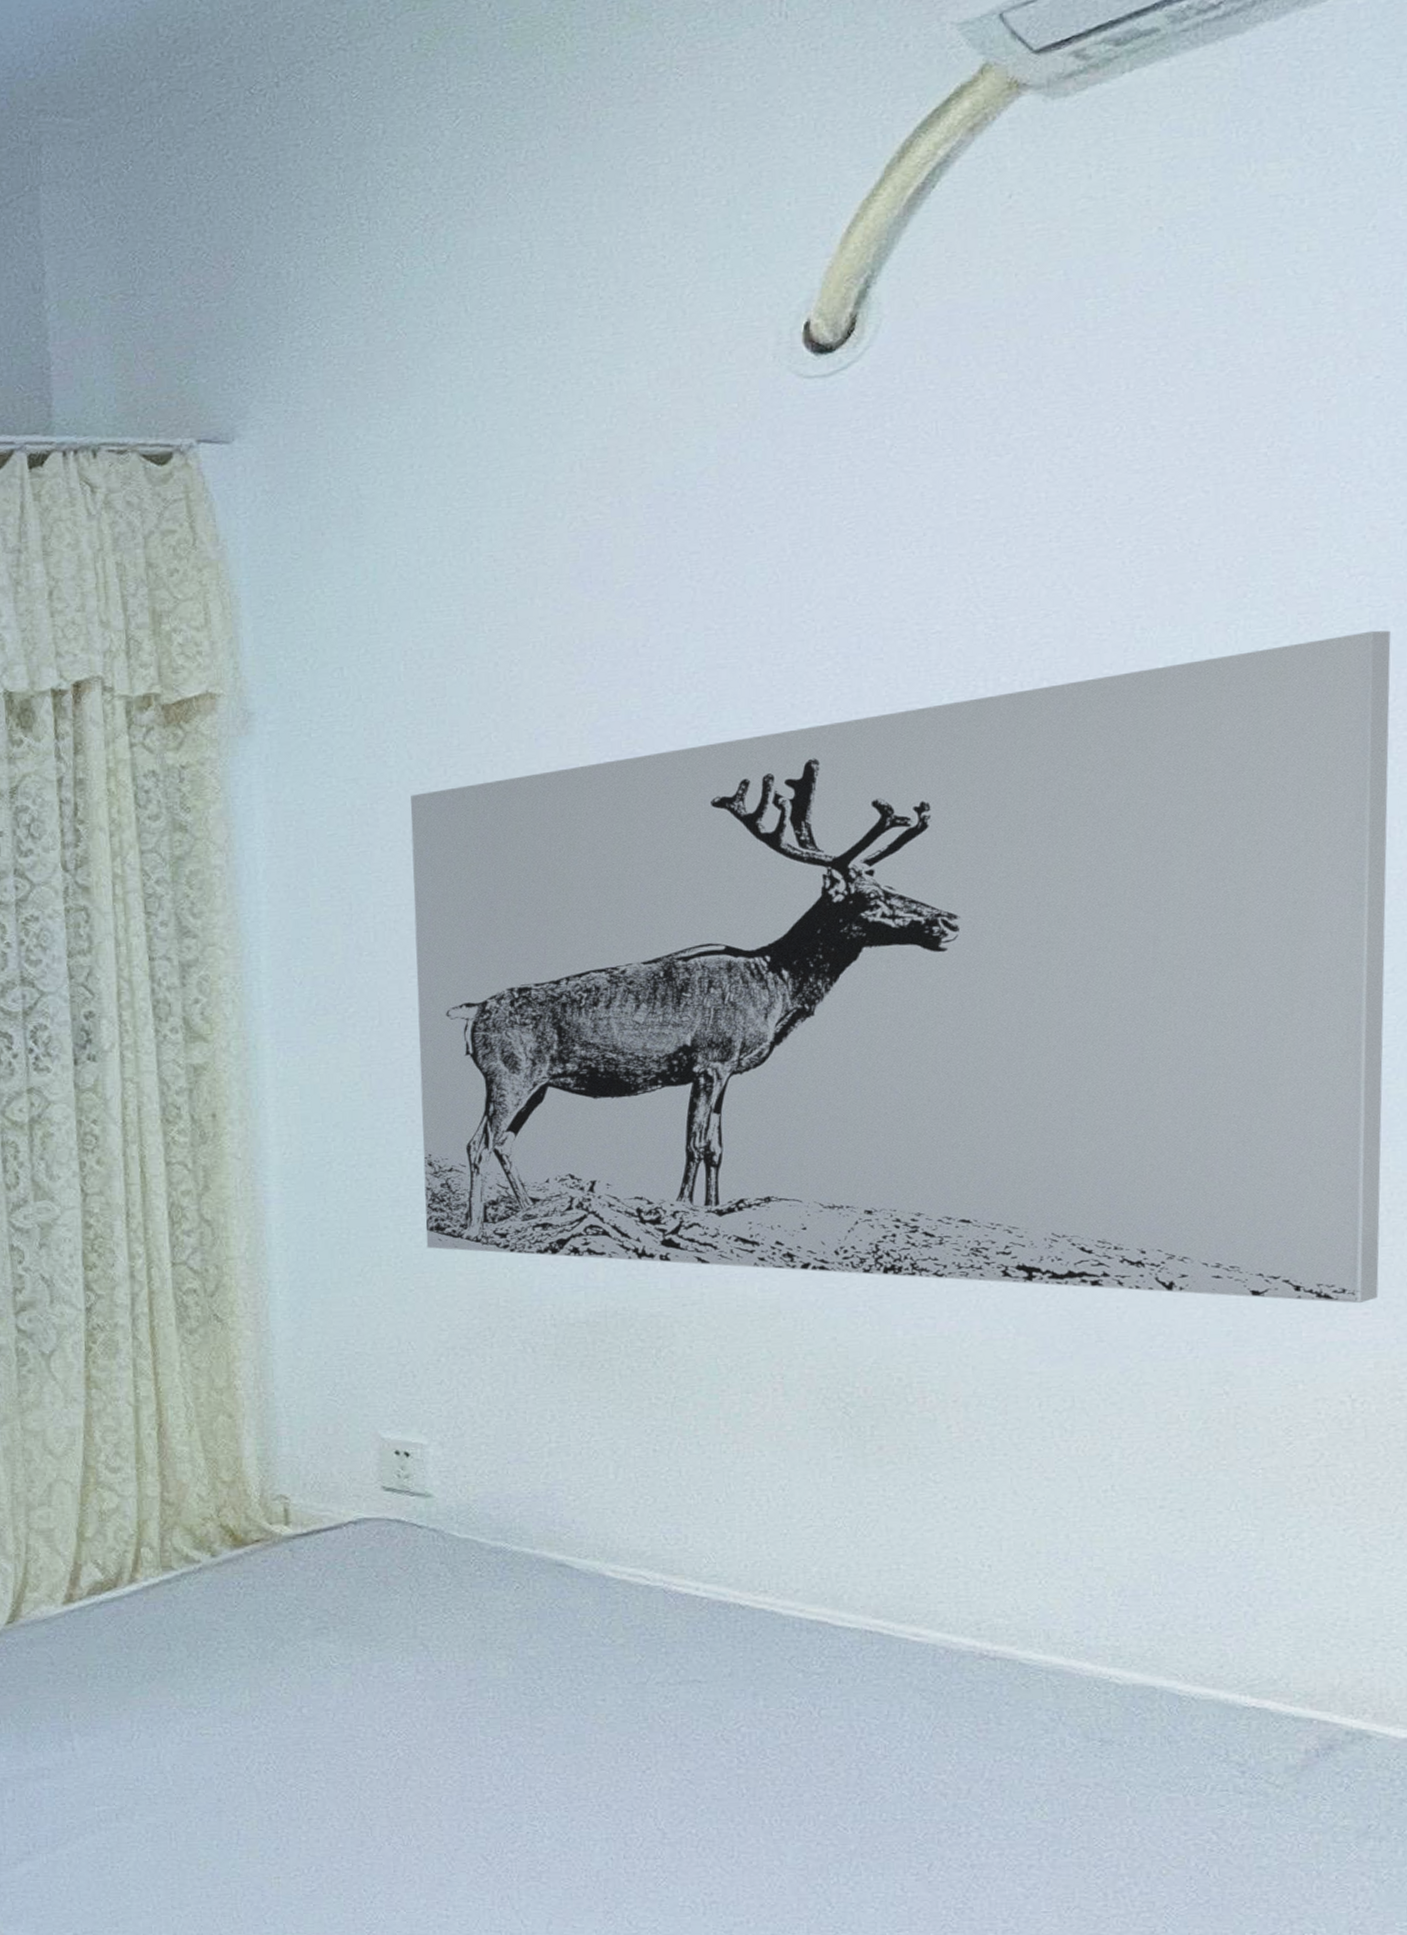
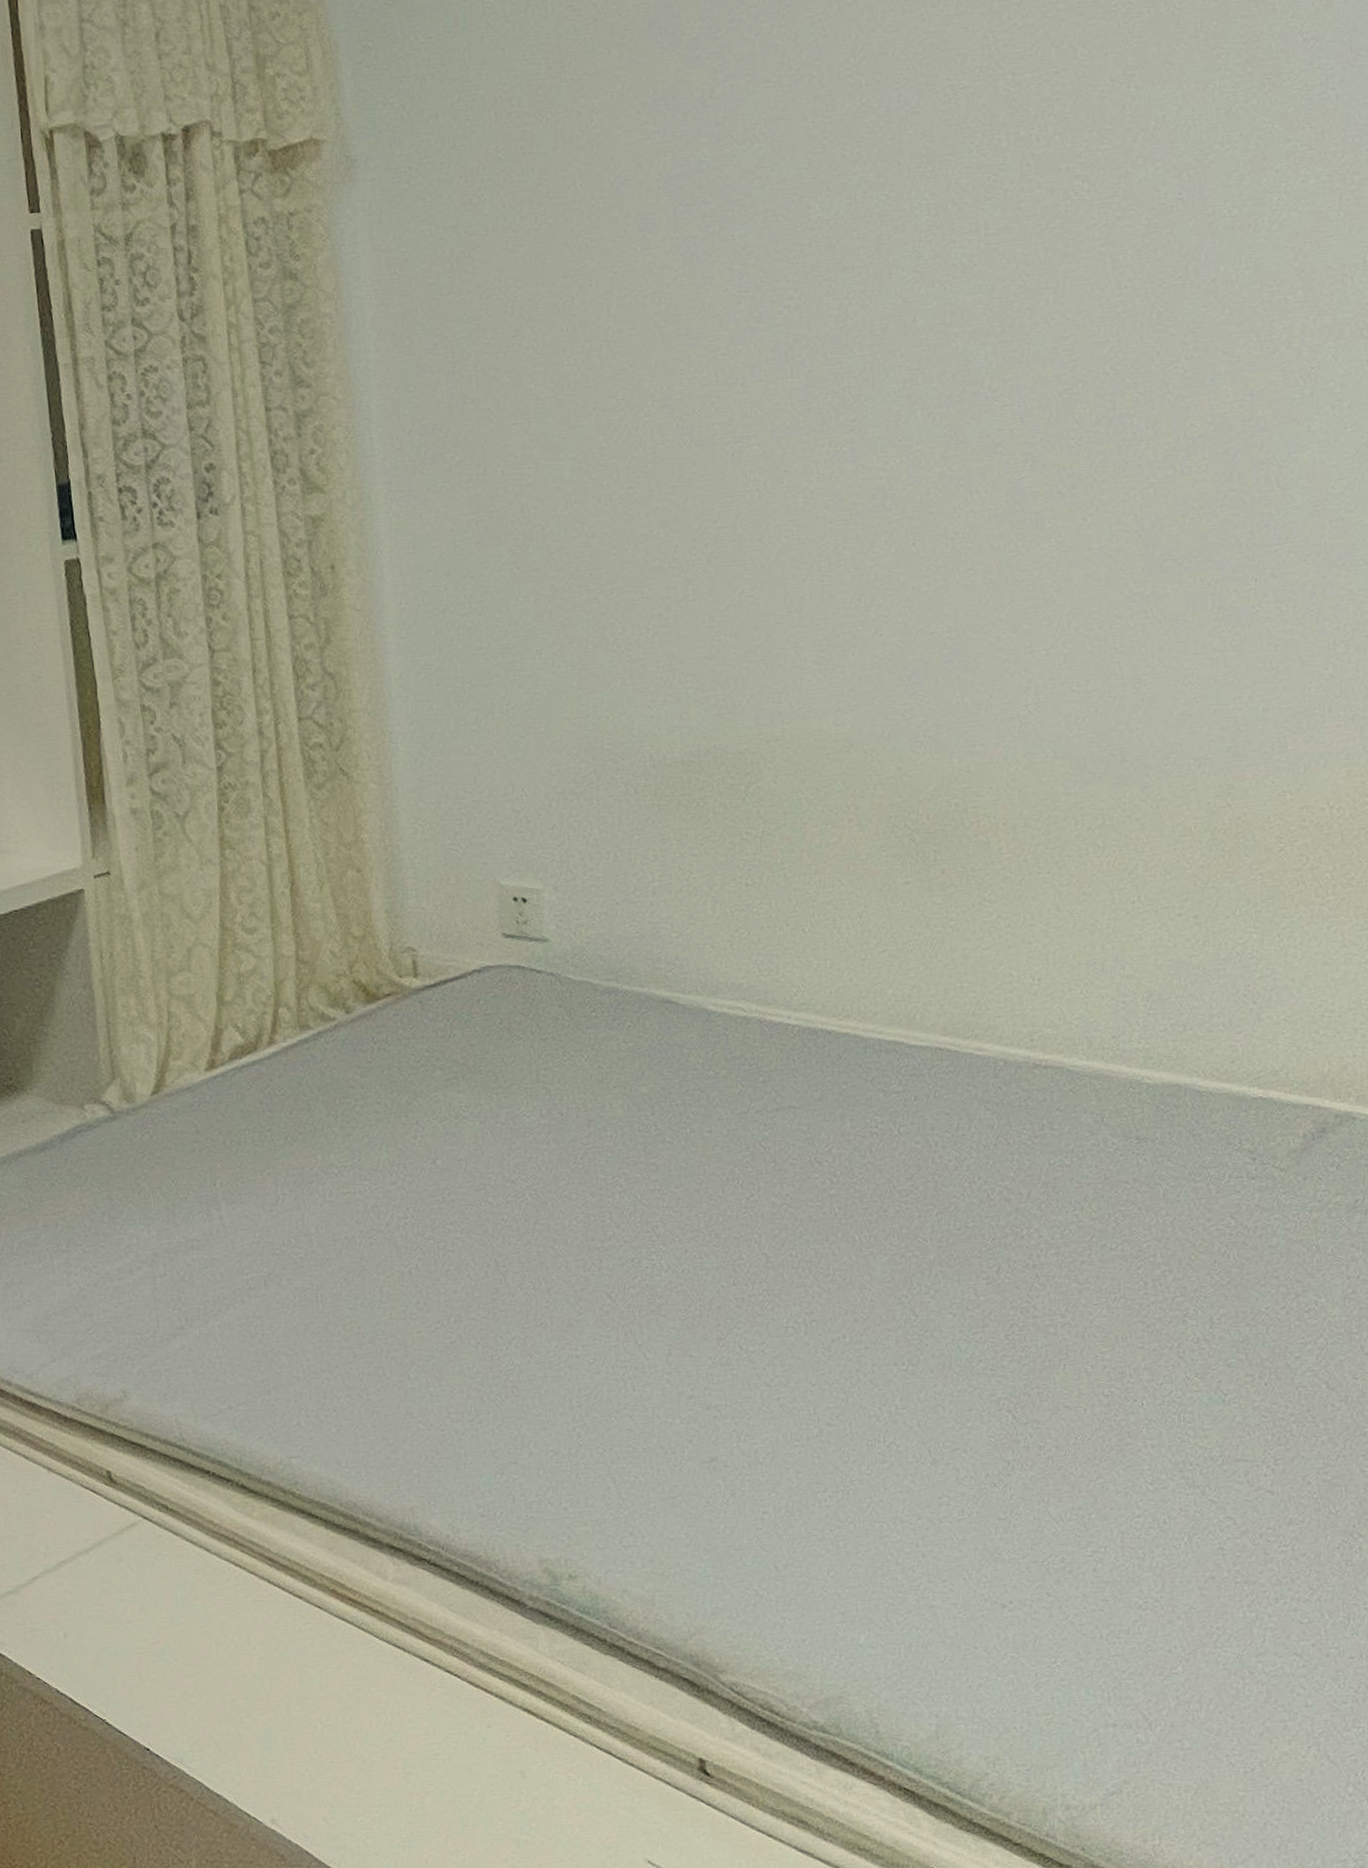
wall art: present [410,630,1391,1304] -> none [505,91,1348,717]

